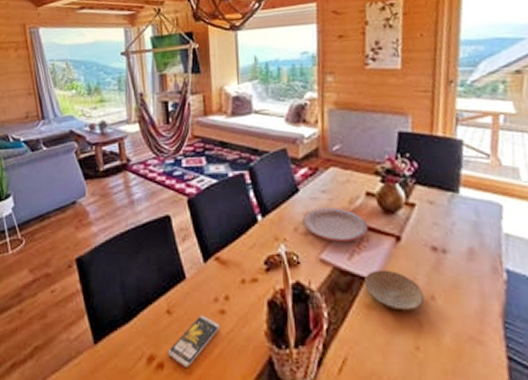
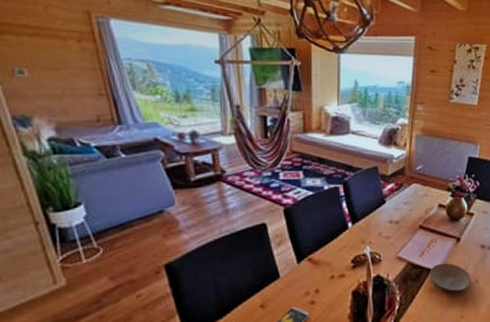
plate: present [301,206,369,242] -> none [385,215,438,243]

